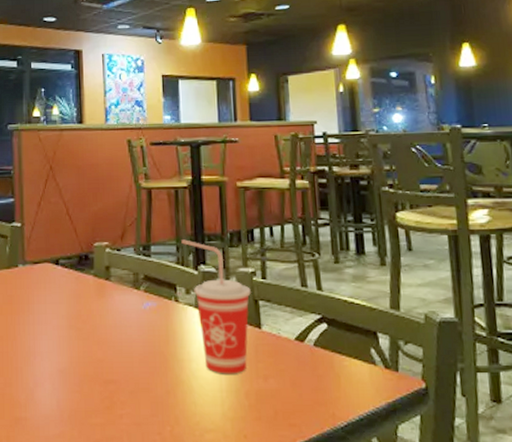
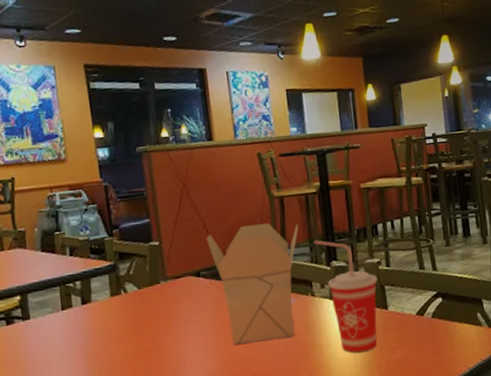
takeout container: none [68,215,165,344] -> present [206,223,299,345]

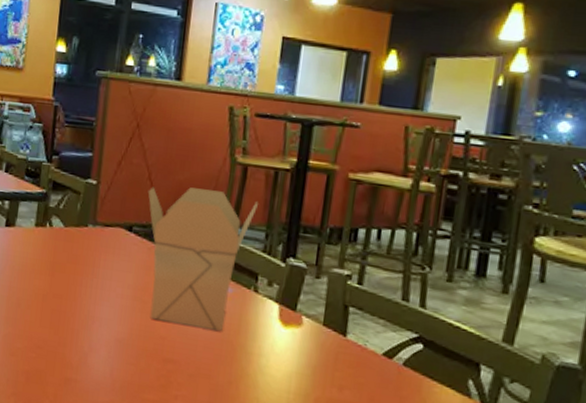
beverage cup: present [314,240,378,353] -> none [272,227,342,378]

